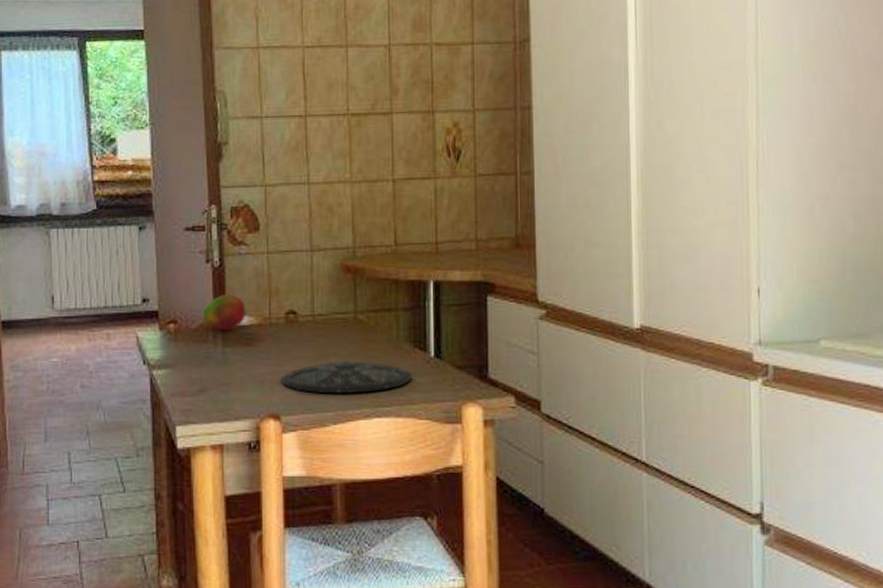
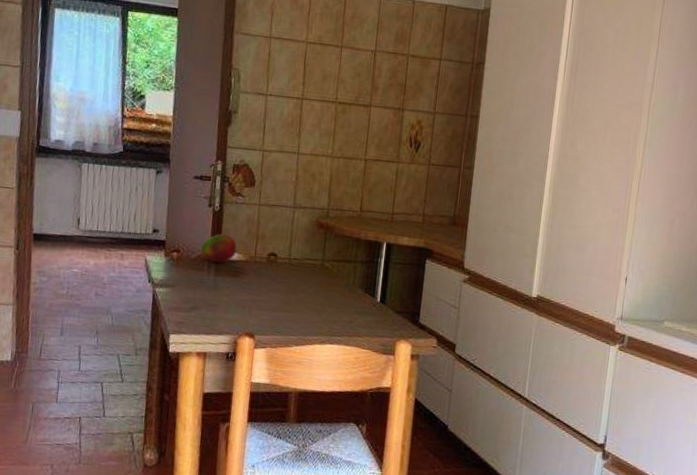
plate: present [280,360,411,394] -> none [258,297,361,324]

